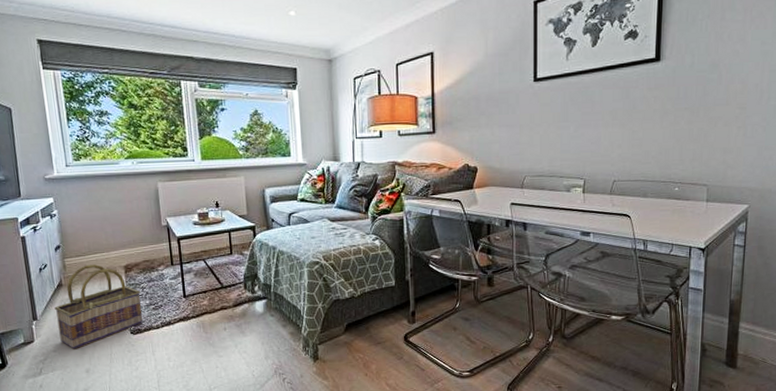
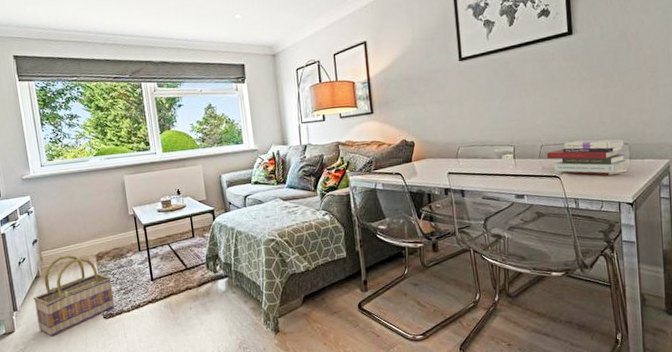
books: none [619,178,703,218] -> present [547,139,627,176]

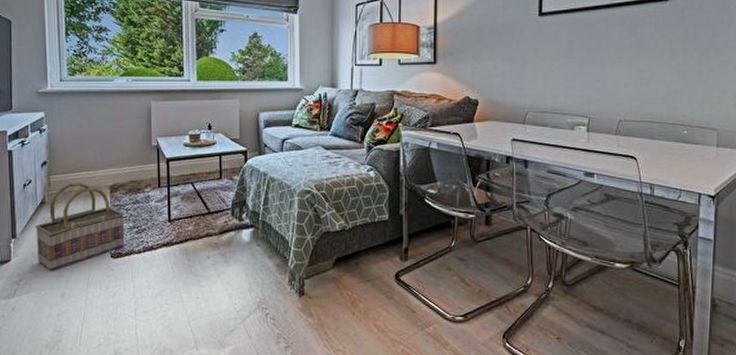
books: present [547,139,627,176] -> none [625,119,713,163]

